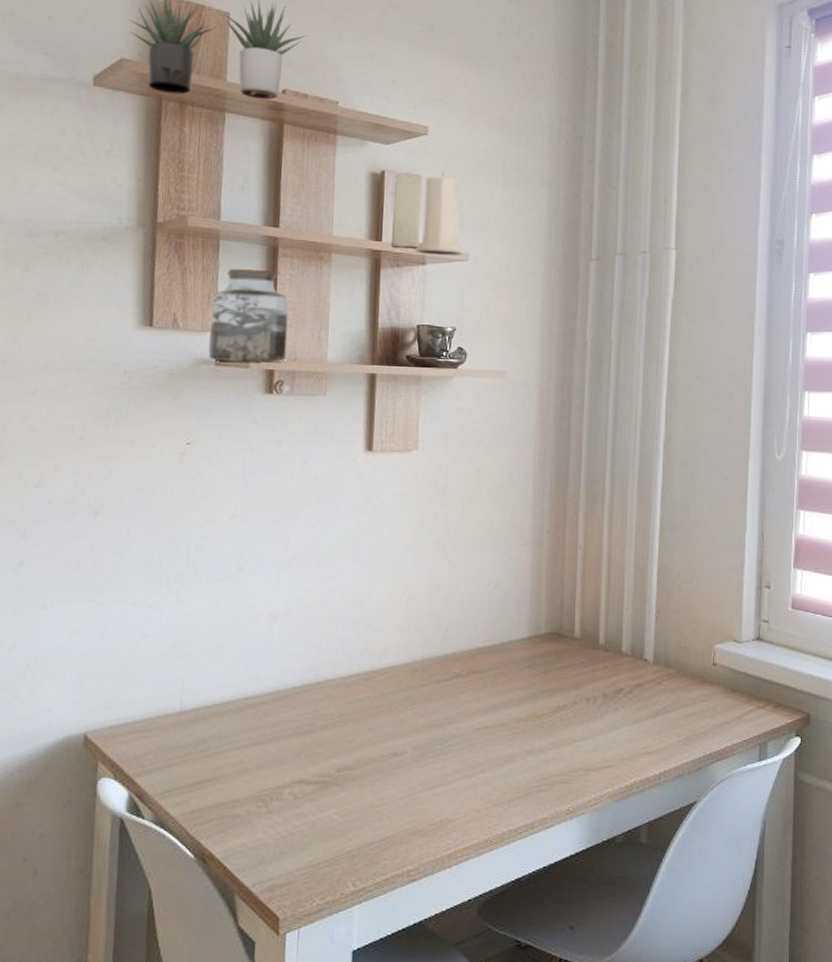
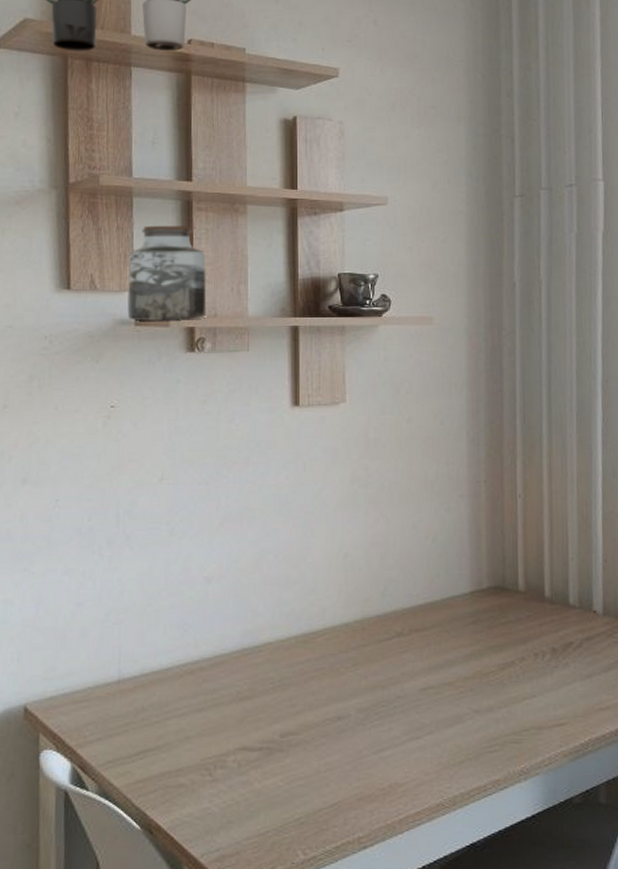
candle: present [390,173,423,250] -> none [306,119,336,196]
candle: present [414,170,467,256] -> none [331,112,385,201]

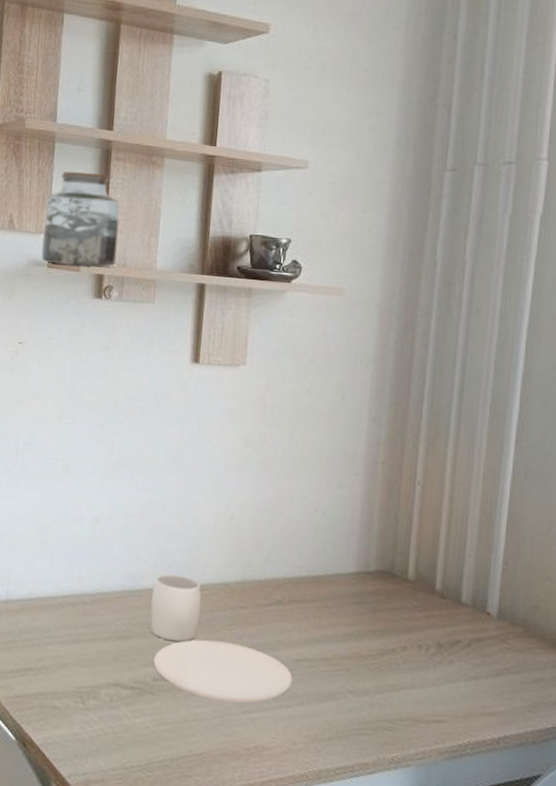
mug: none [271,622,323,692] -> present [150,574,202,642]
plate: none [279,683,420,745] -> present [153,639,293,703]

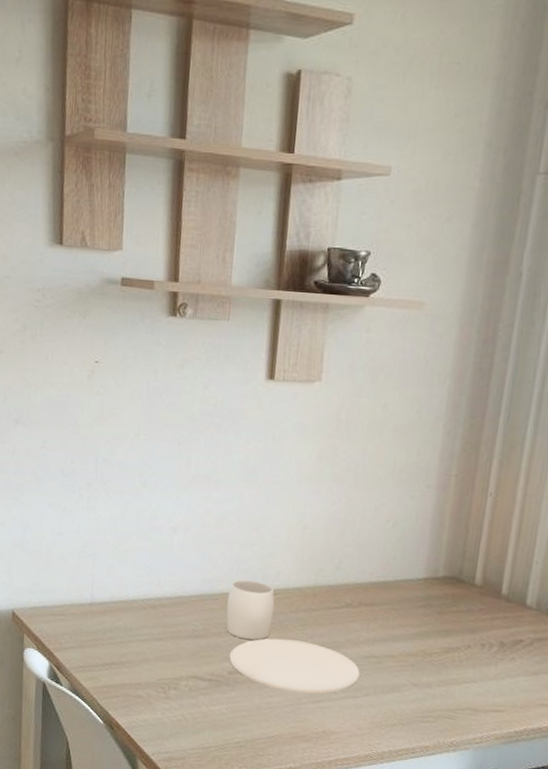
jar: present [41,172,121,267] -> none [114,184,195,284]

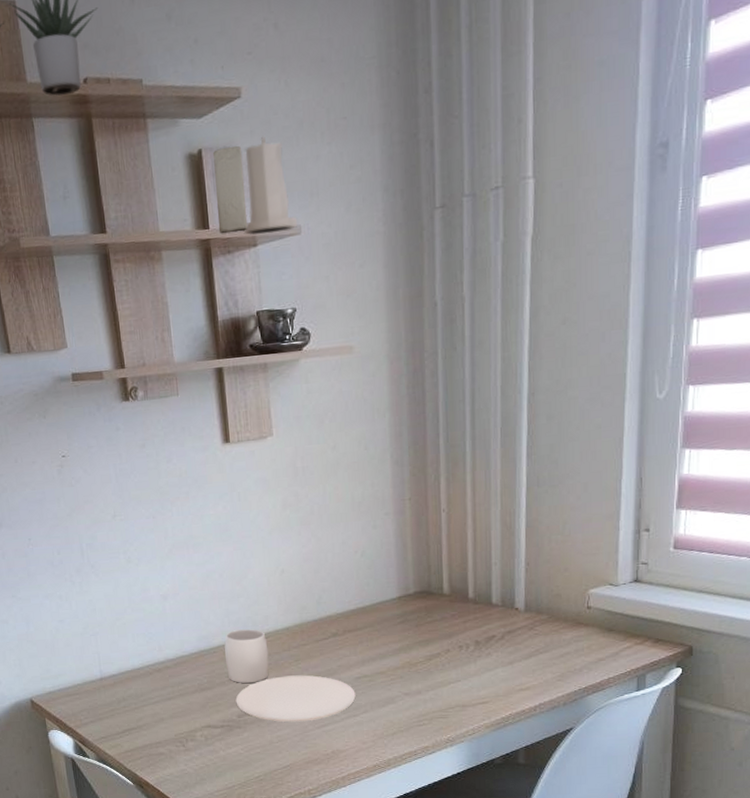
candle: none [303,73,344,163] -> present [213,146,248,234]
candle: none [329,67,389,170] -> present [243,136,298,235]

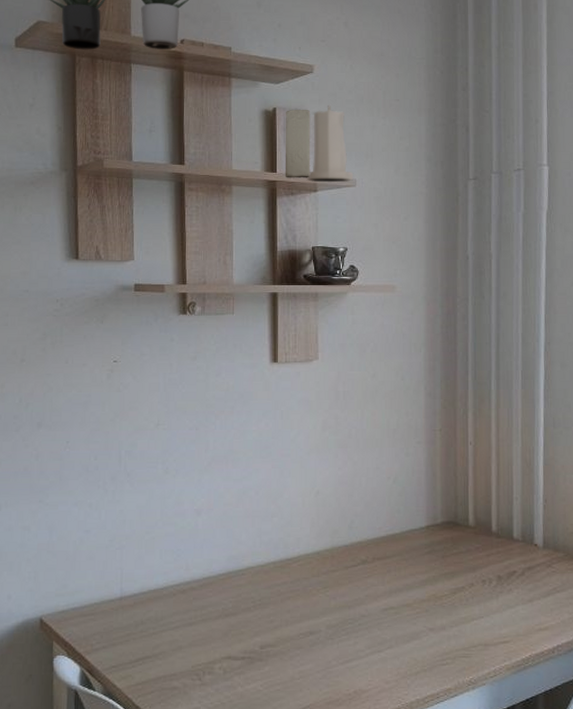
mug: present [224,628,269,683] -> none [253,550,297,610]
plate: present [235,675,356,723] -> none [259,604,381,656]

